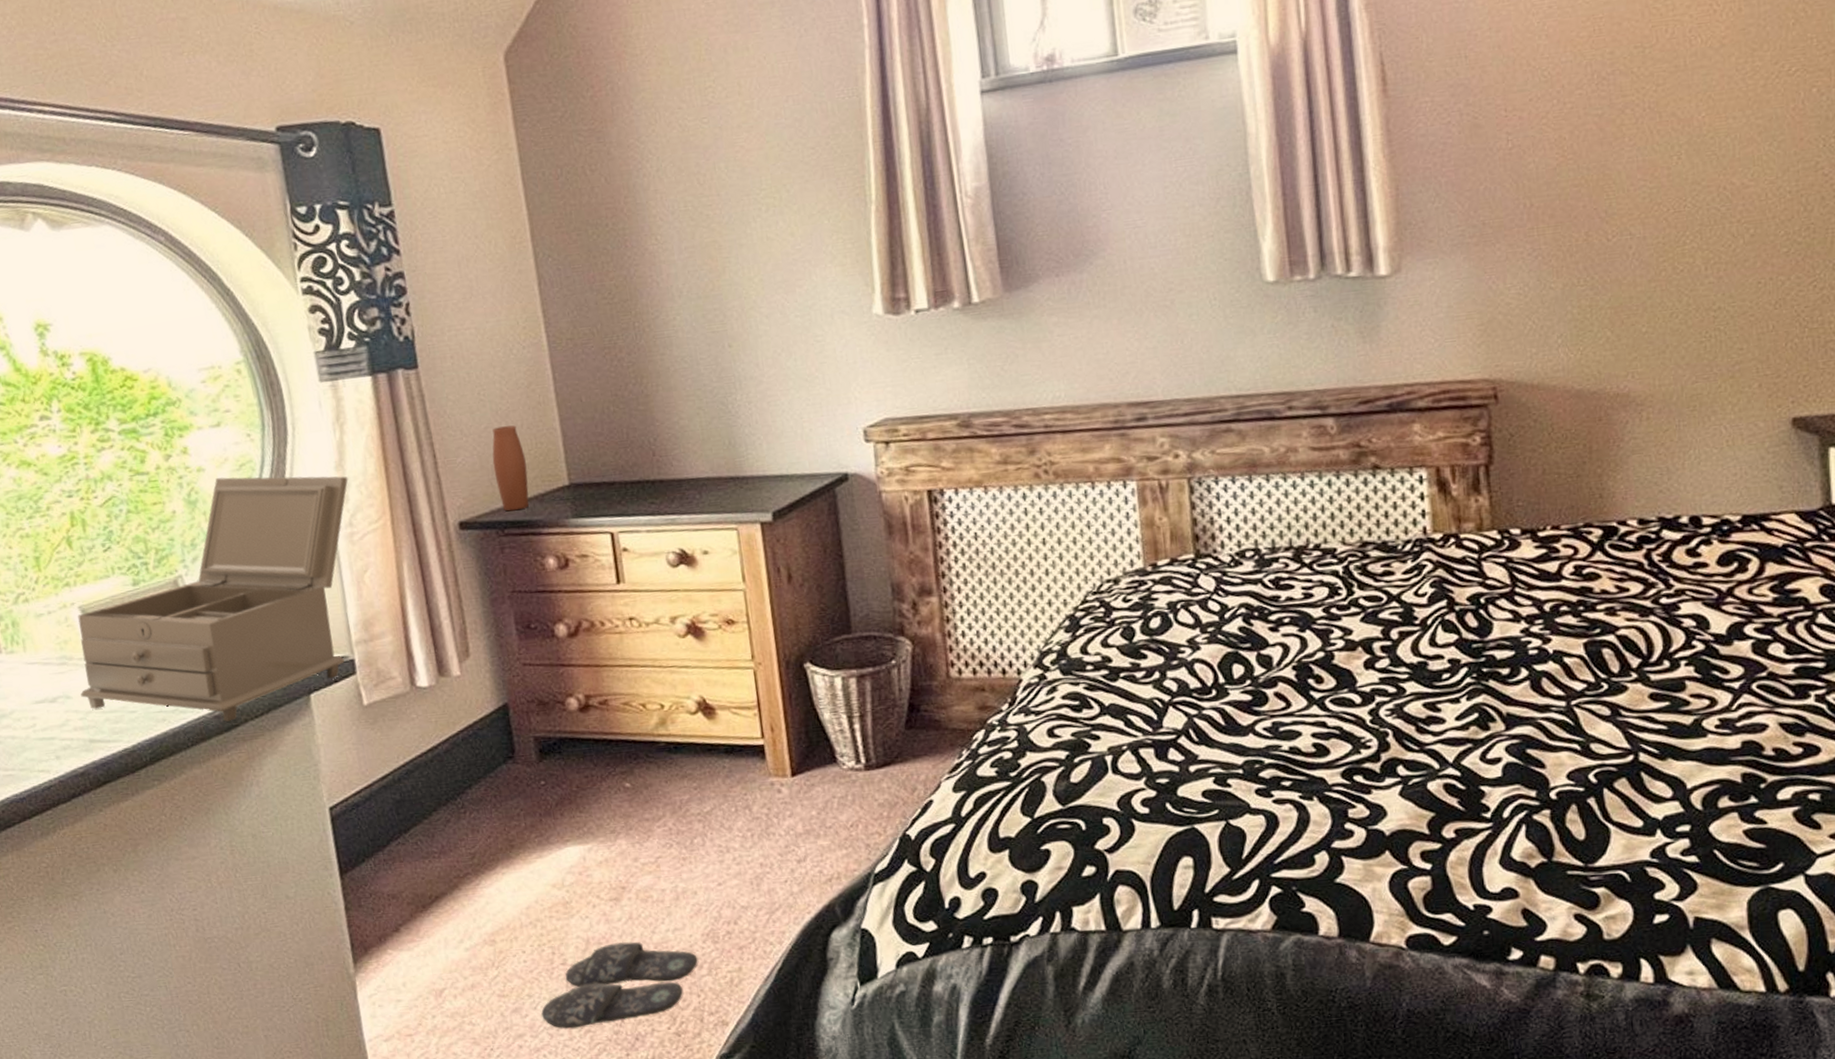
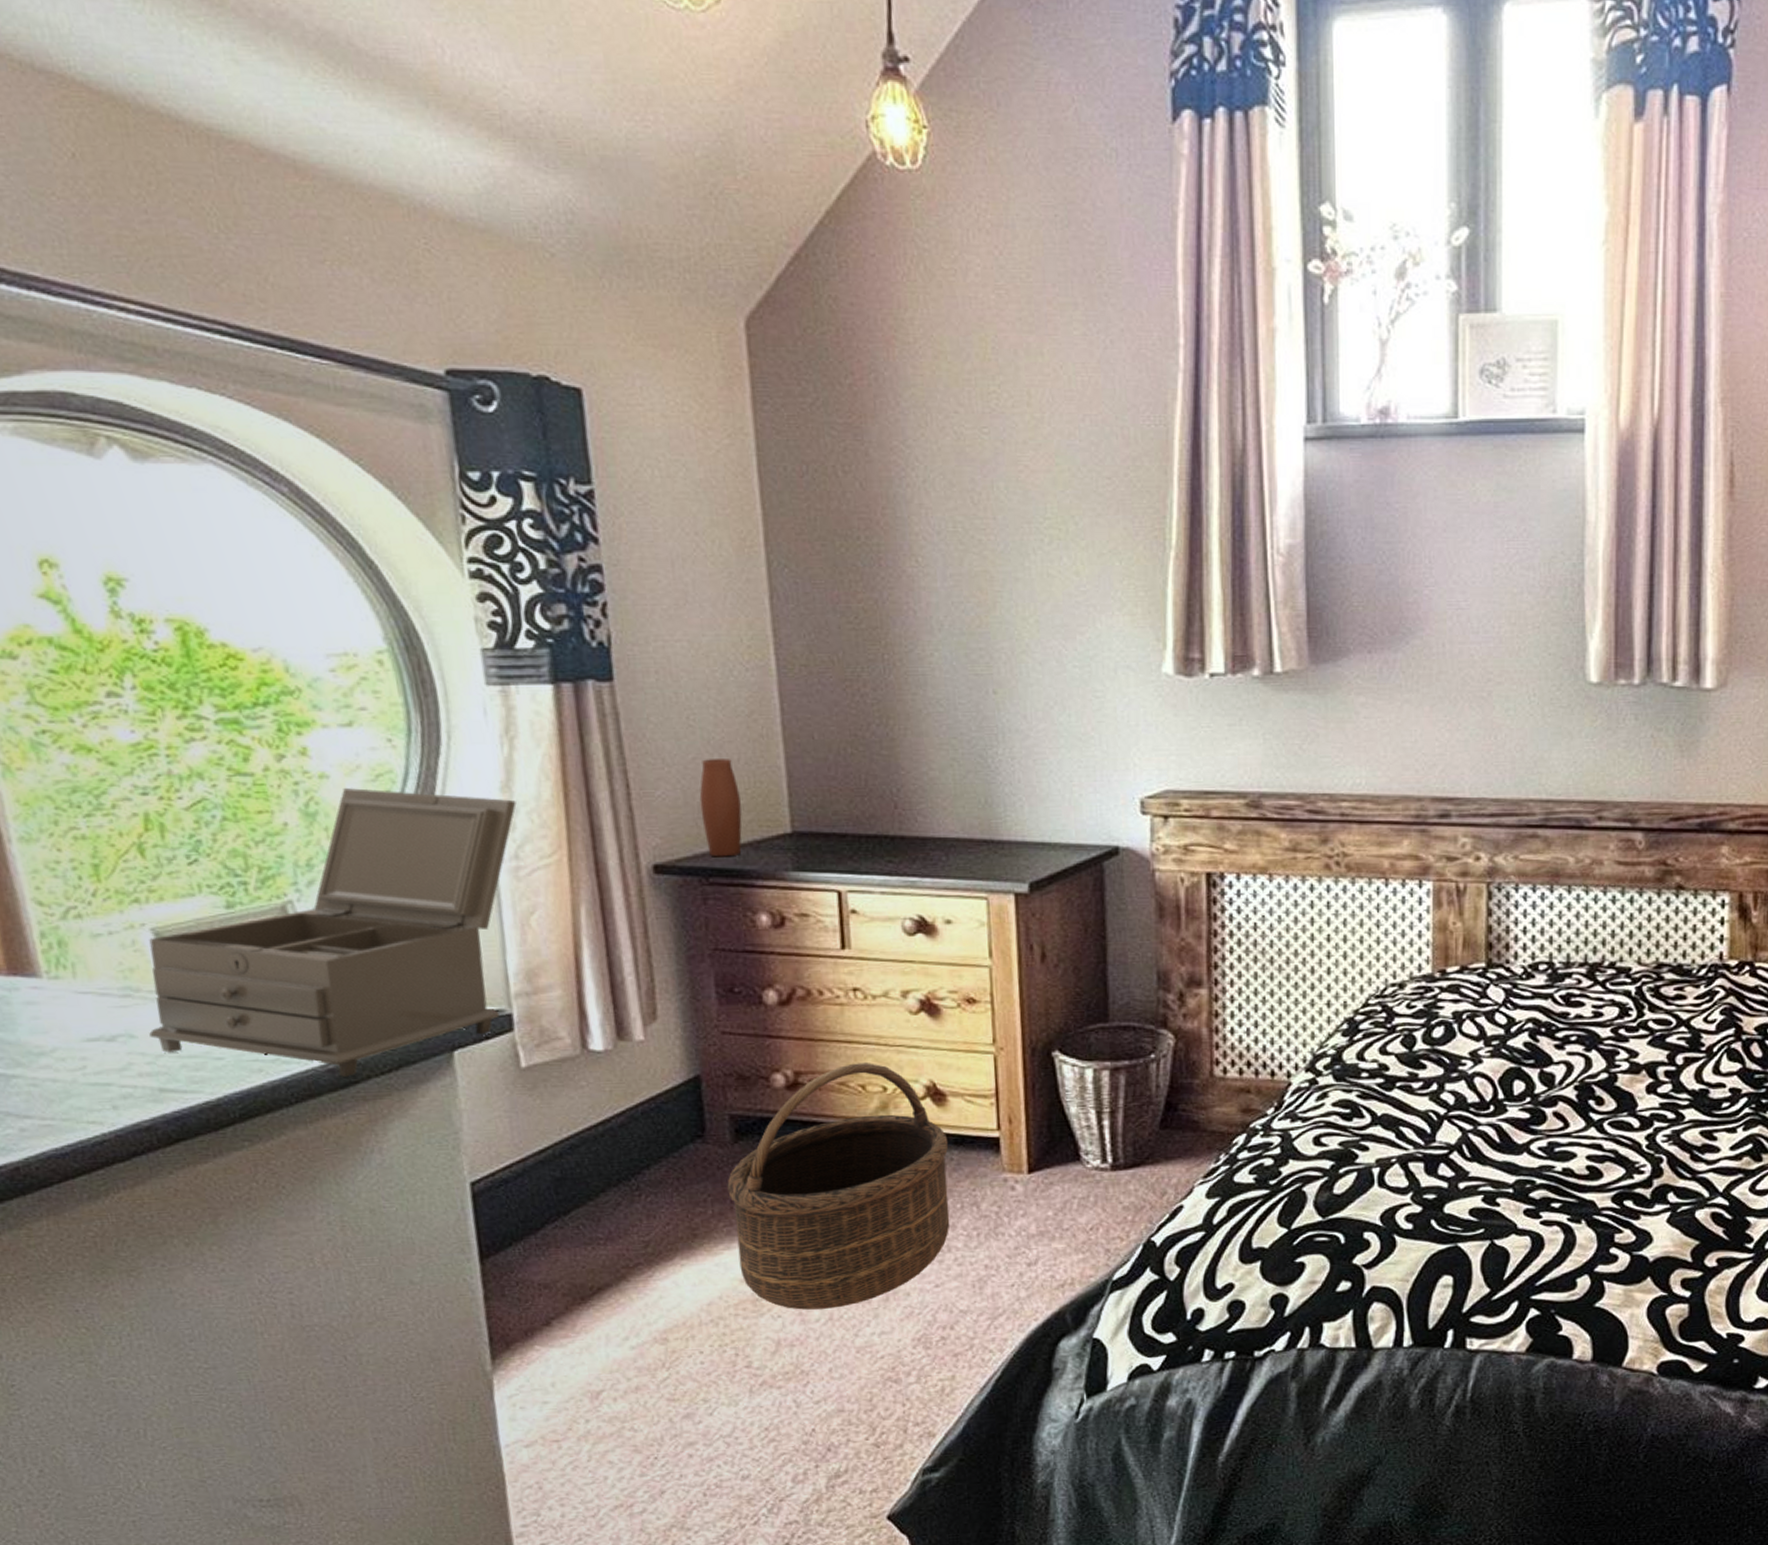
basket: none [535,683,727,911] -> present [727,1063,950,1310]
slippers: present [541,942,697,1028] -> none [718,1345,904,1436]

